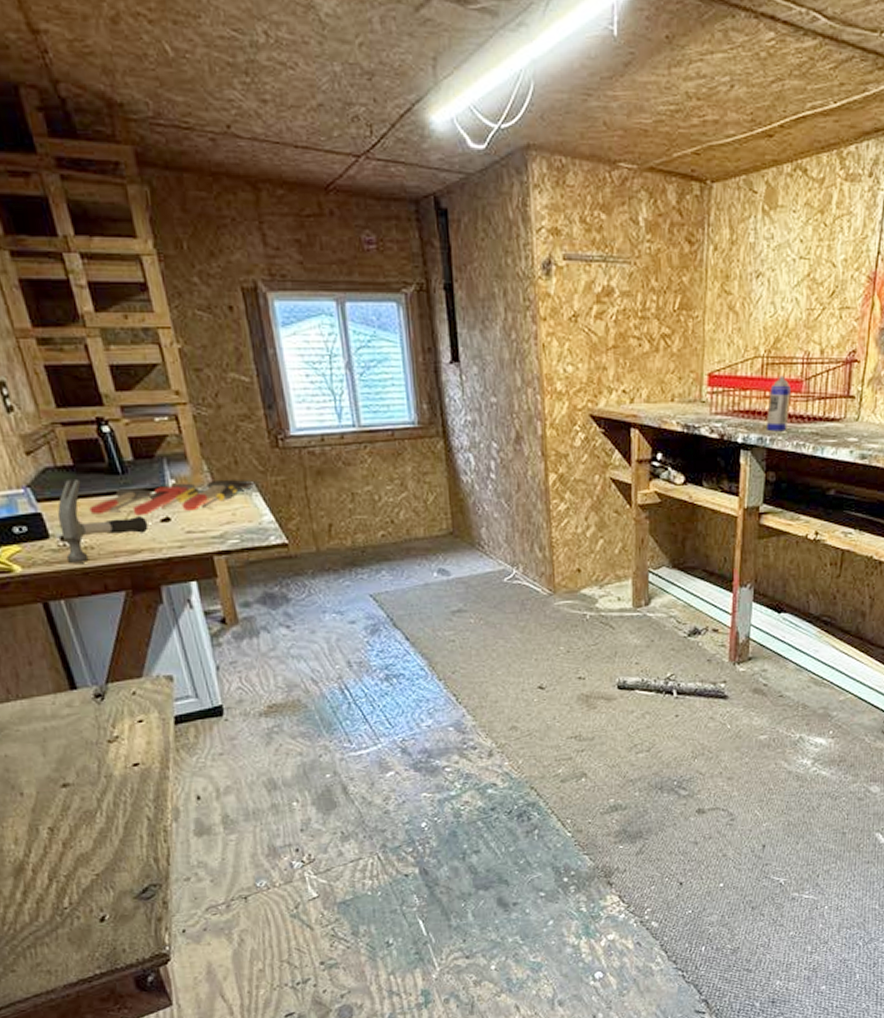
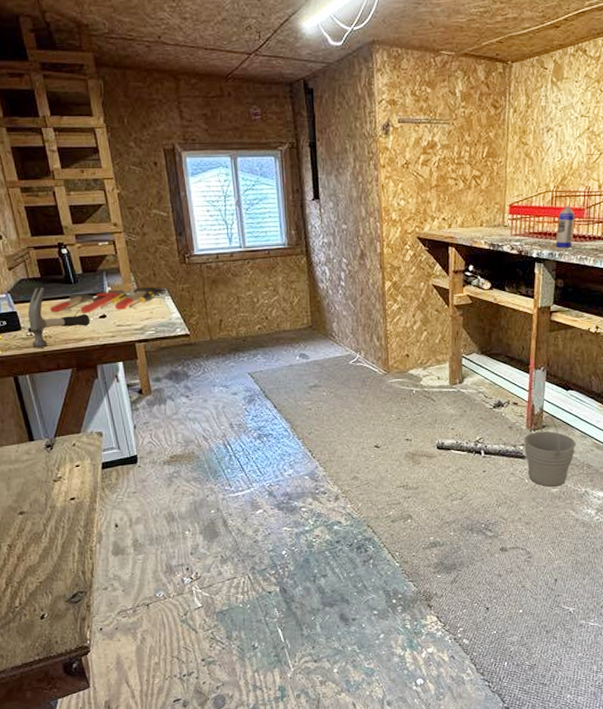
bucket: none [726,645,790,733] -> present [524,415,576,487]

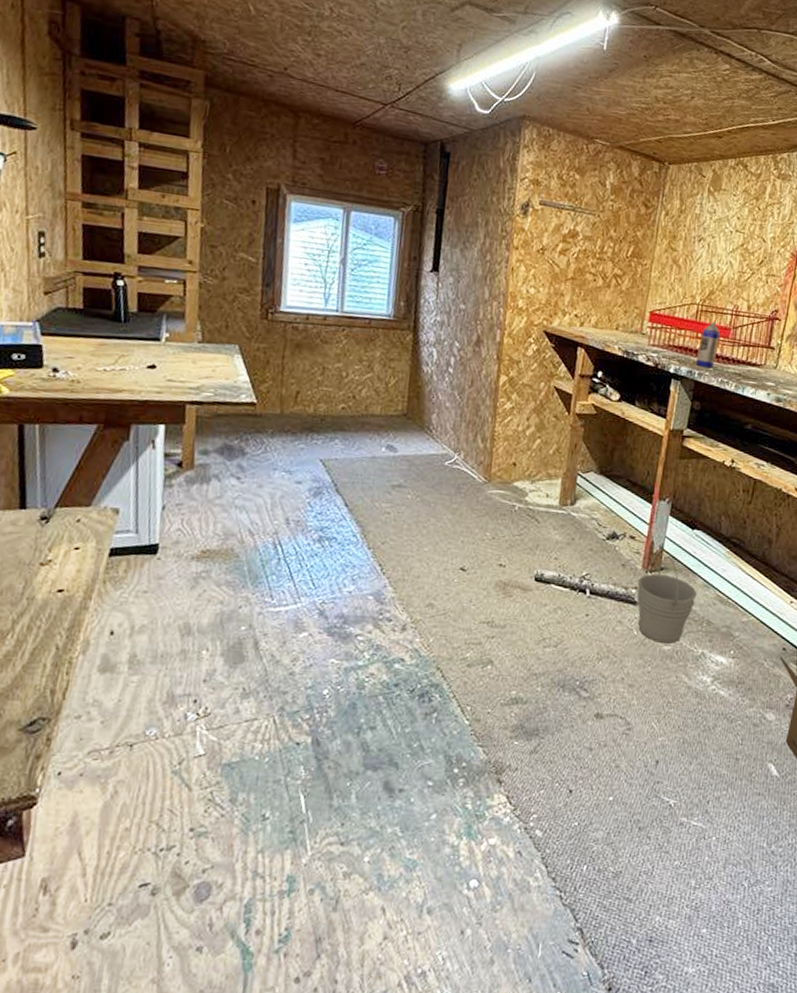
claw hammer: present [28,287,90,349] -> none [52,320,135,394]
tool set: present [50,286,168,313] -> none [86,334,240,362]

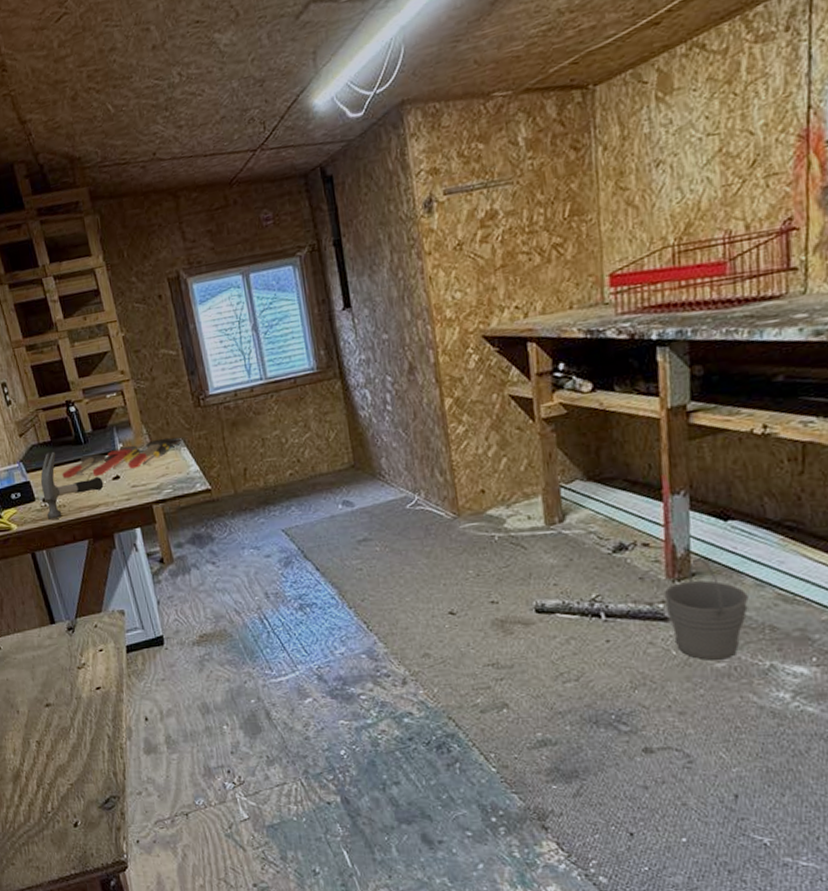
claw hammer: none [52,320,135,394] -> present [40,451,104,521]
tool set: none [86,334,240,362] -> present [62,438,183,479]
spray can: present [695,321,721,369] -> none [684,261,713,323]

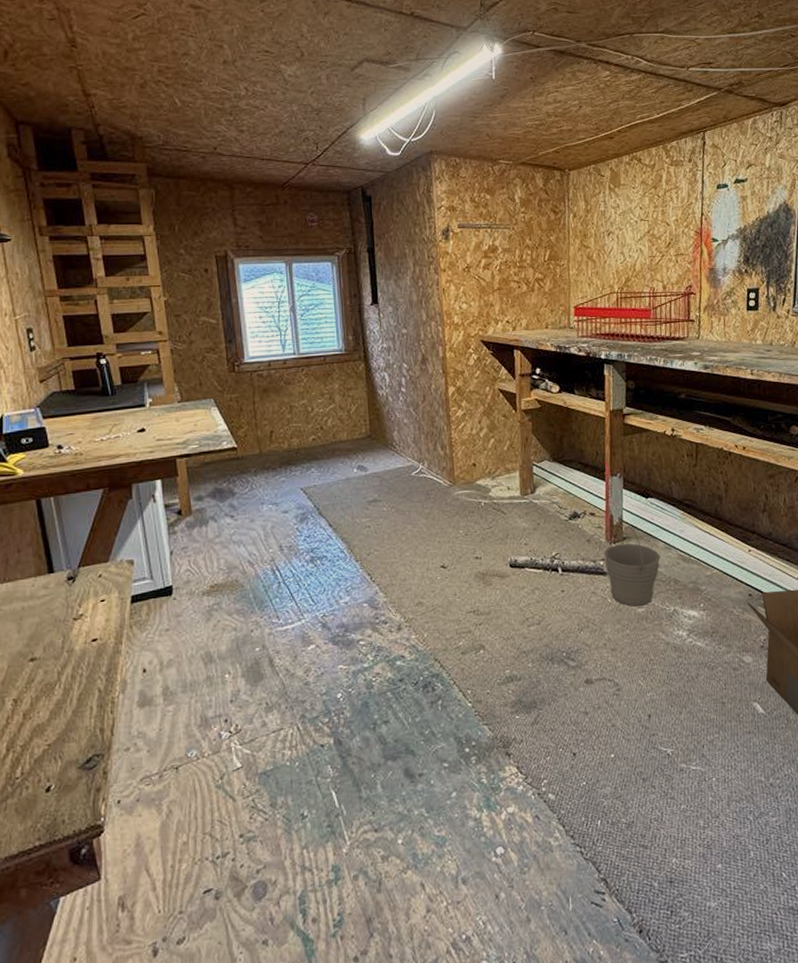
claw hammer: present [40,451,104,521] -> none [58,400,127,468]
tool set: present [62,438,183,479] -> none [83,397,214,428]

